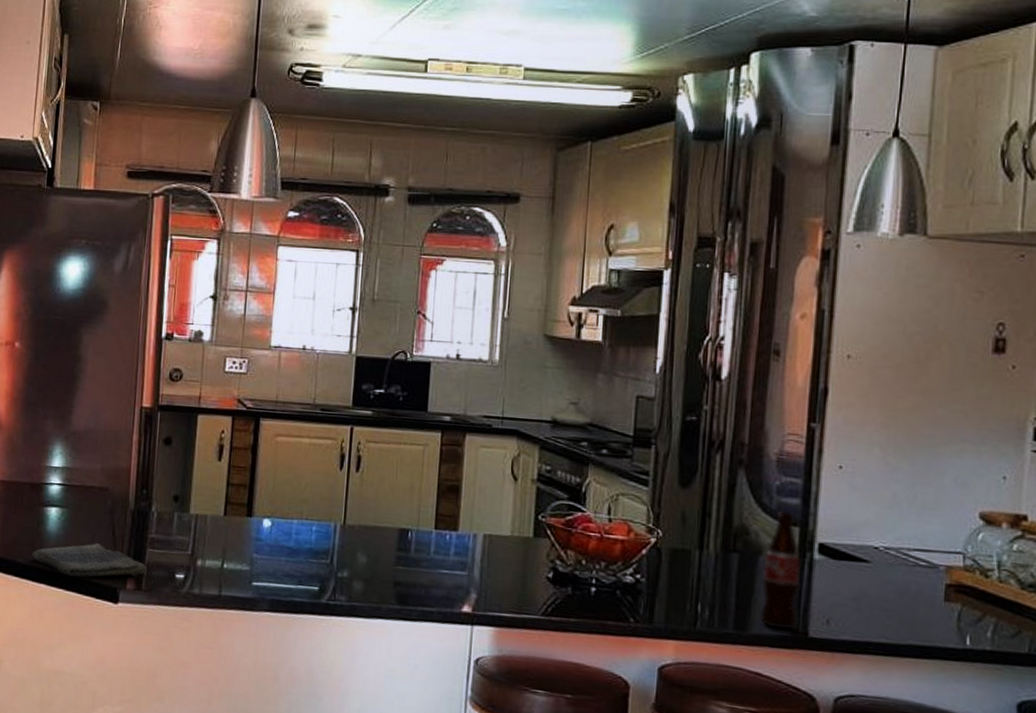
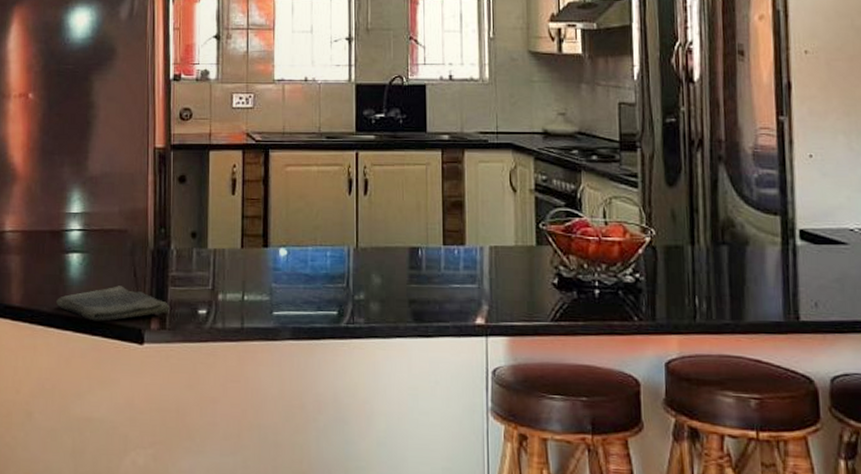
bottle: present [759,510,802,630] -> none [751,201,789,316]

